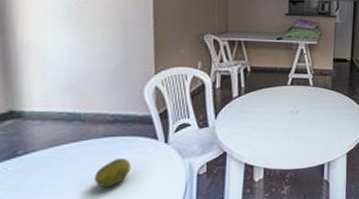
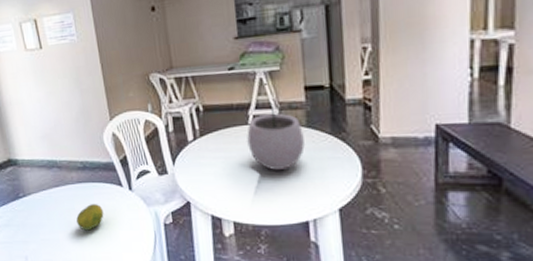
plant pot: none [283,68,329,124] -> present [246,102,305,171]

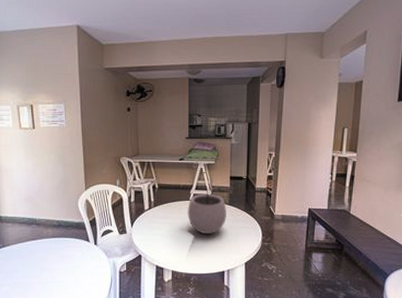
fruit: present [76,204,104,231] -> none [48,255,72,276]

